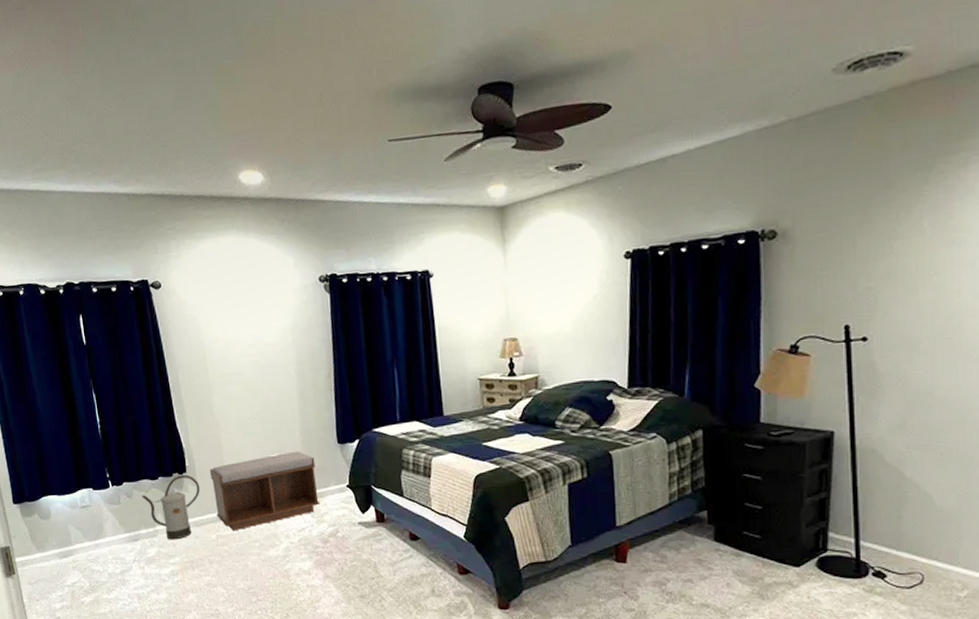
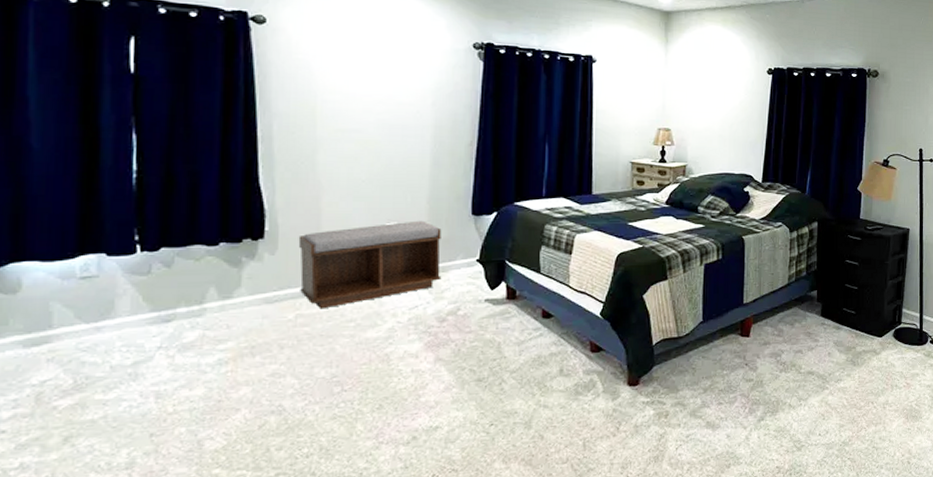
watering can: present [141,474,201,540] -> none [188,241,282,321]

